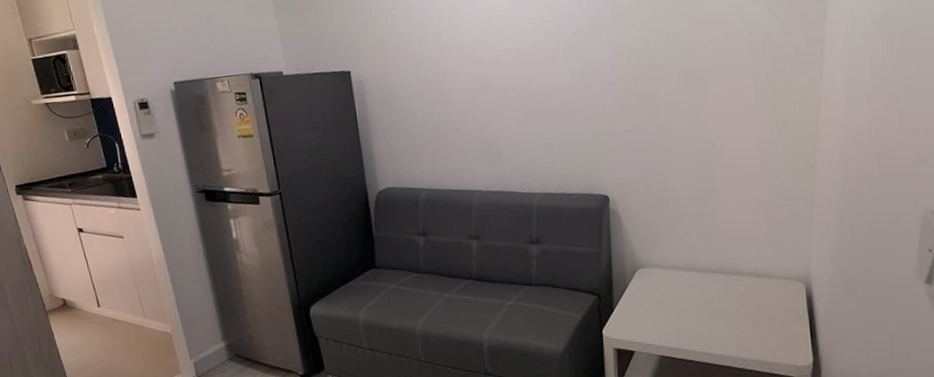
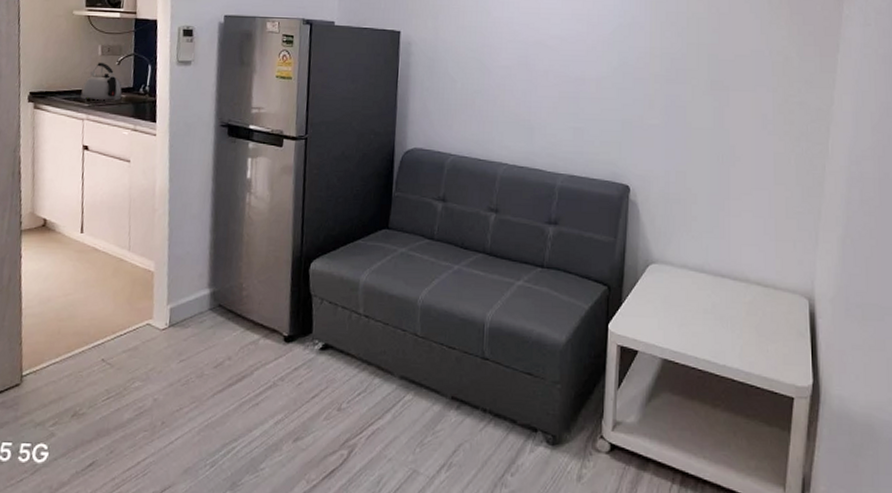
kettle: none [60,147,100,185] -> present [80,62,123,100]

